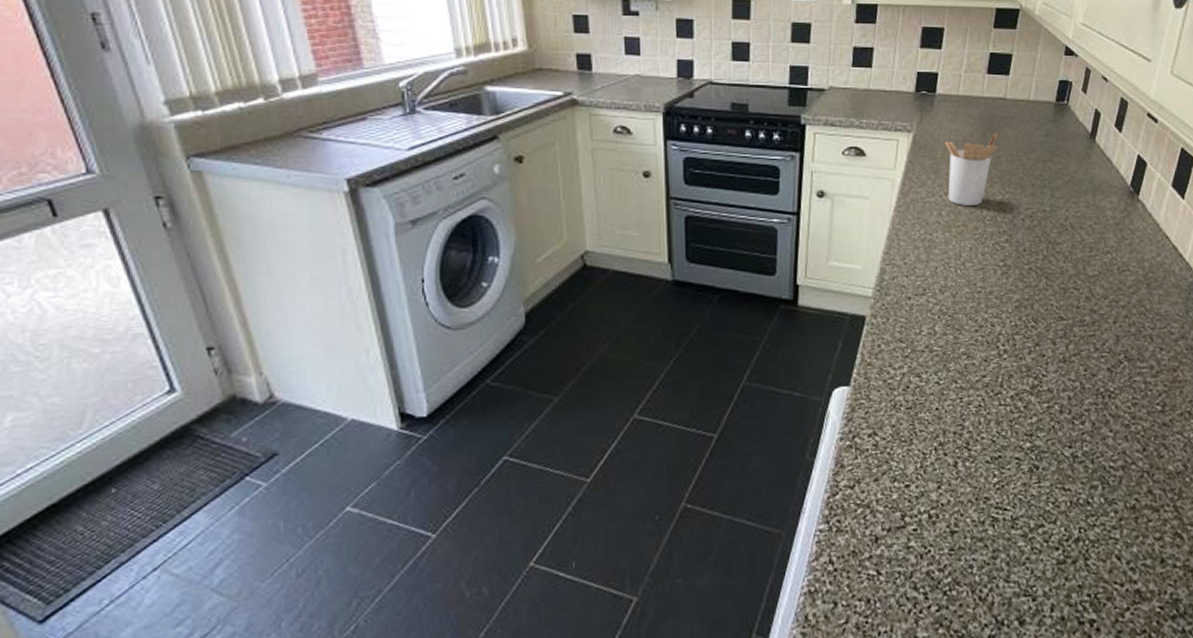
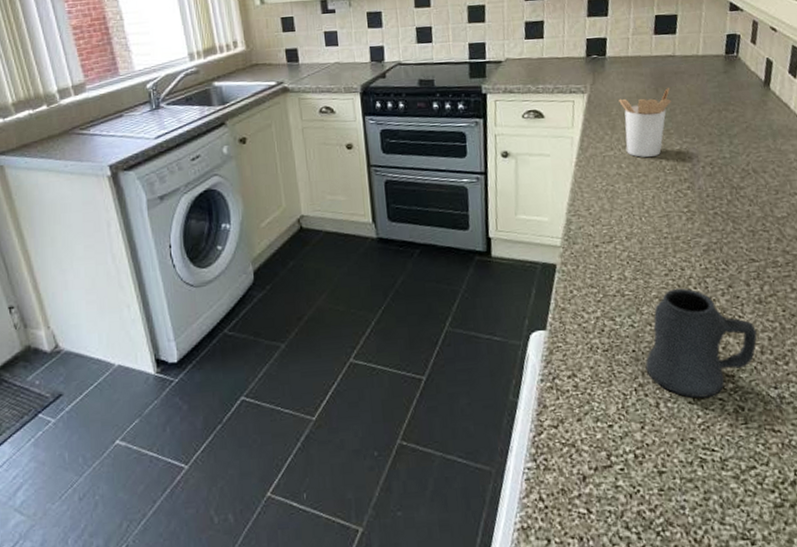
mug: none [947,345,1058,458] -> present [645,288,758,398]

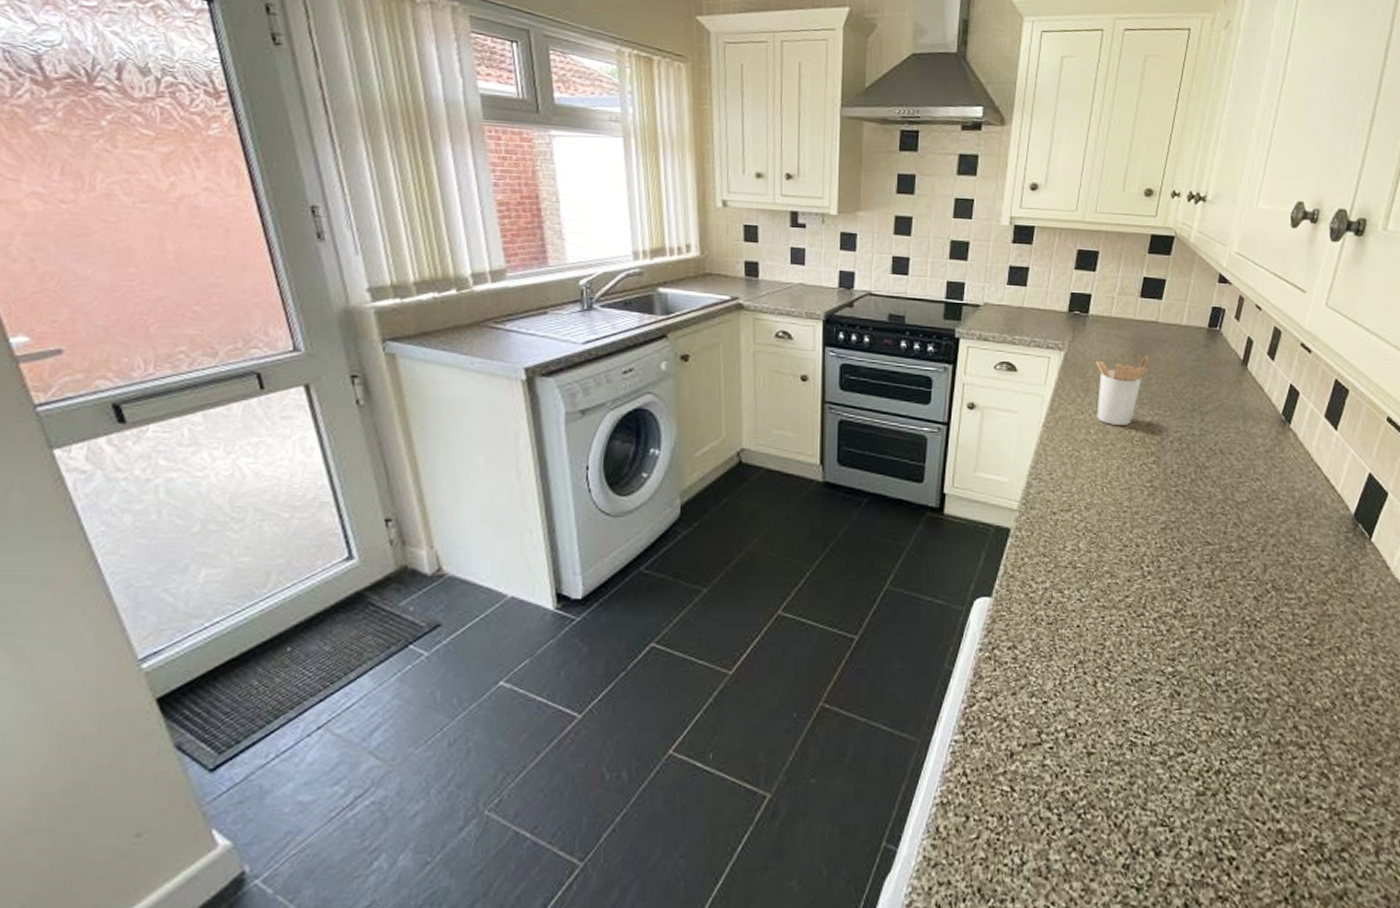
mug: present [645,288,758,398] -> none [1088,565,1202,680]

